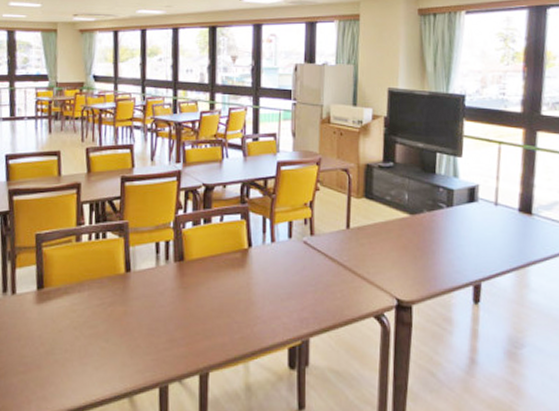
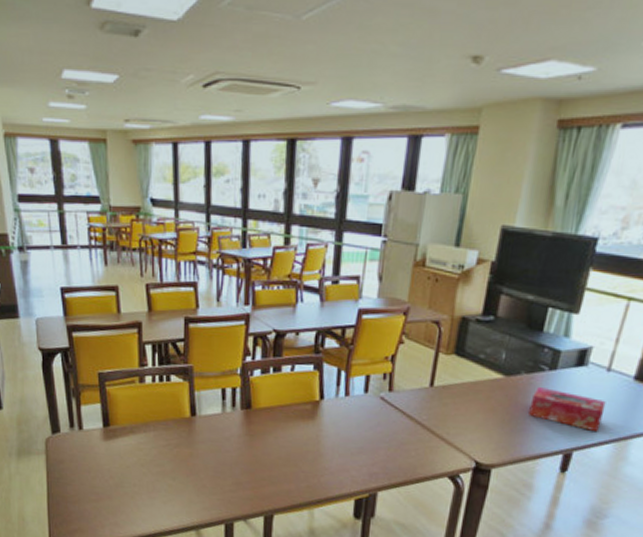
tissue box: none [436,222,501,263] -> present [529,386,606,433]

